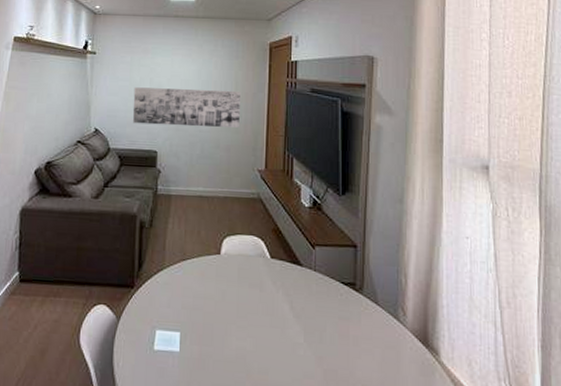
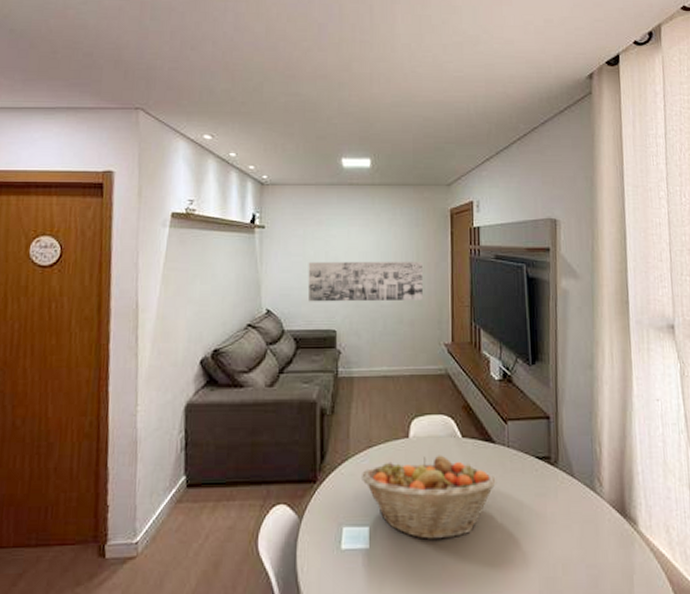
fruit basket: none [174,272,303,351] -> present [360,455,497,541]

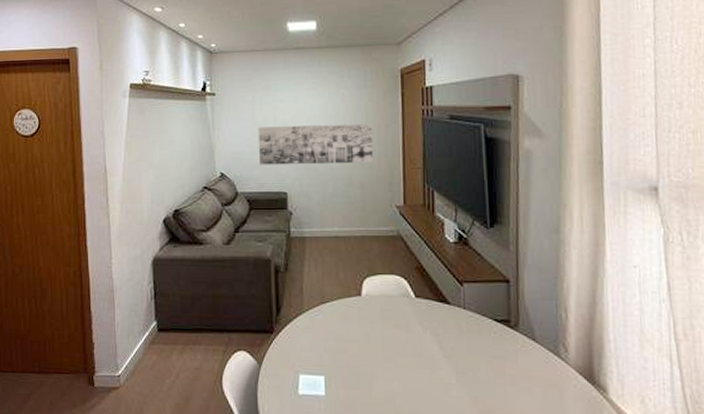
fruit basket: present [360,455,497,541] -> none [315,313,453,393]

